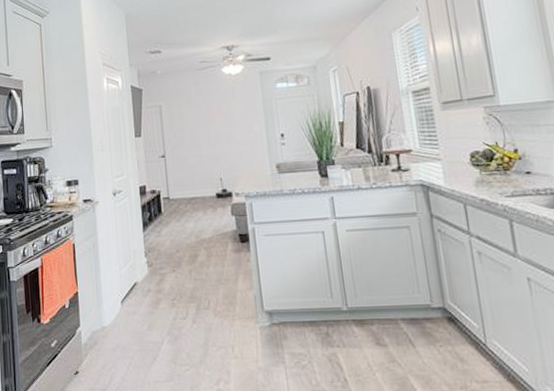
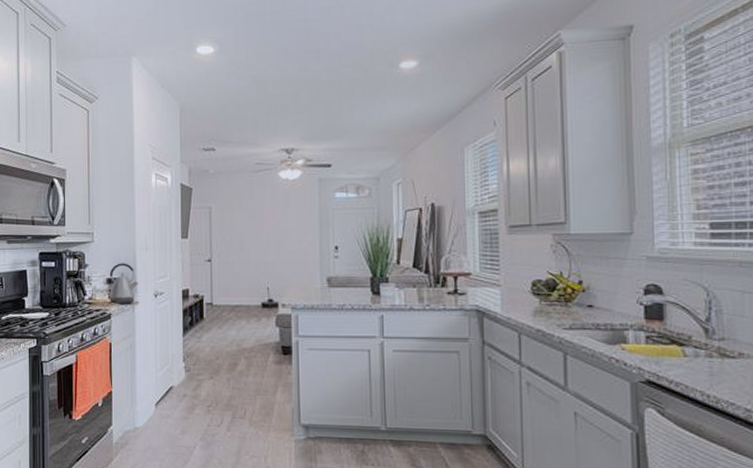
kettle: none [68,165,98,206] -> present [107,263,139,304]

